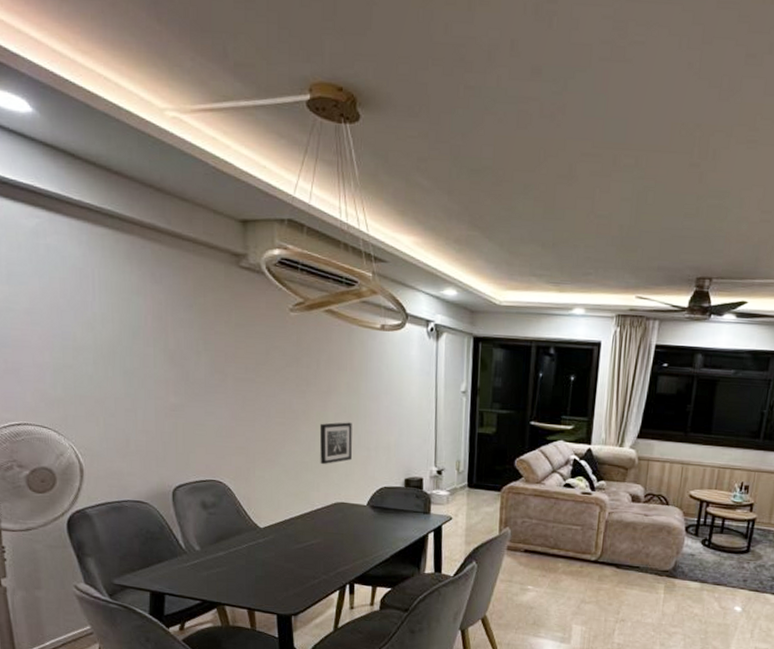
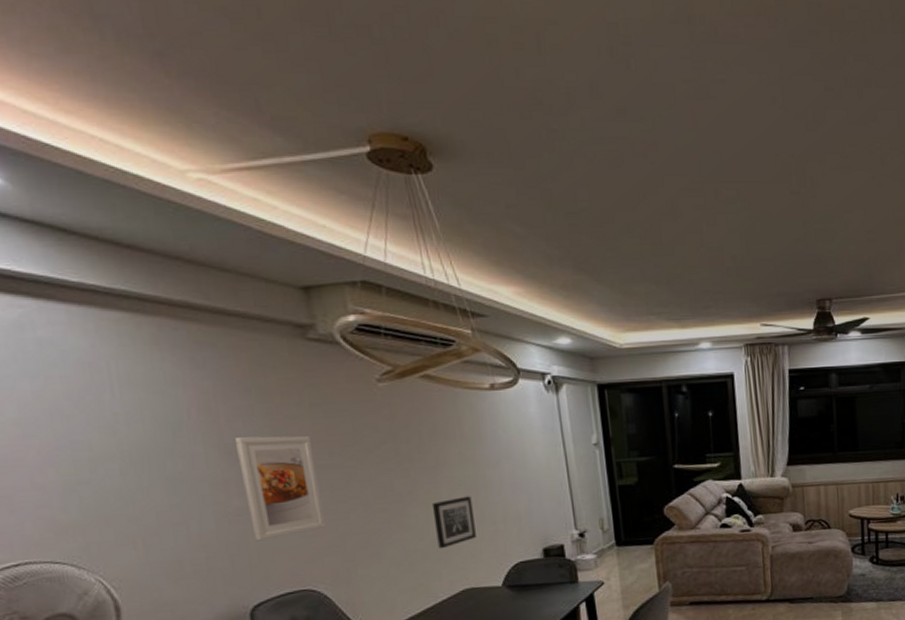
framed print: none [176,345,236,434] -> present [234,435,327,541]

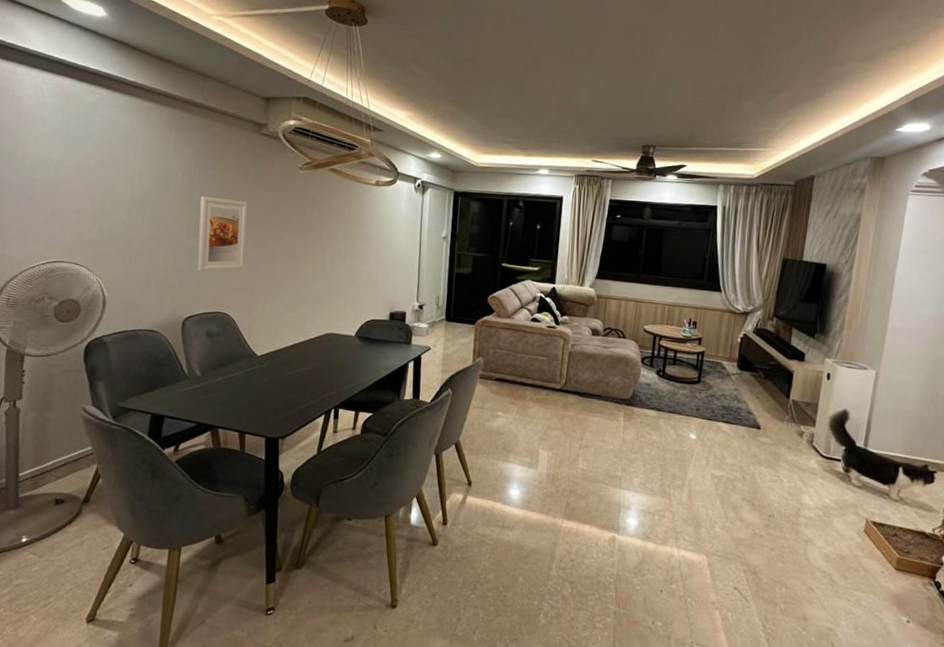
wall art: present [431,496,476,549] -> none [315,262,346,300]

